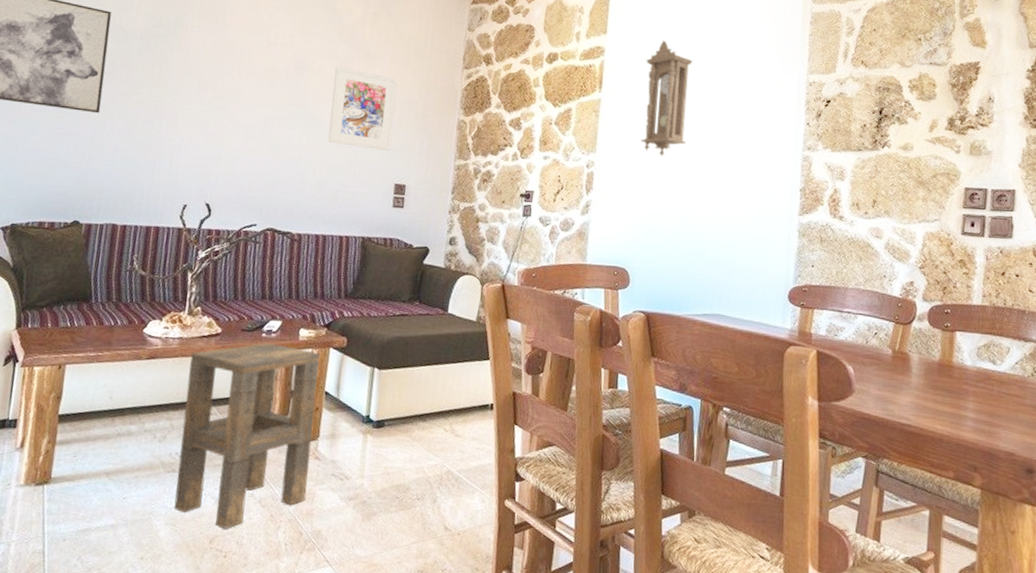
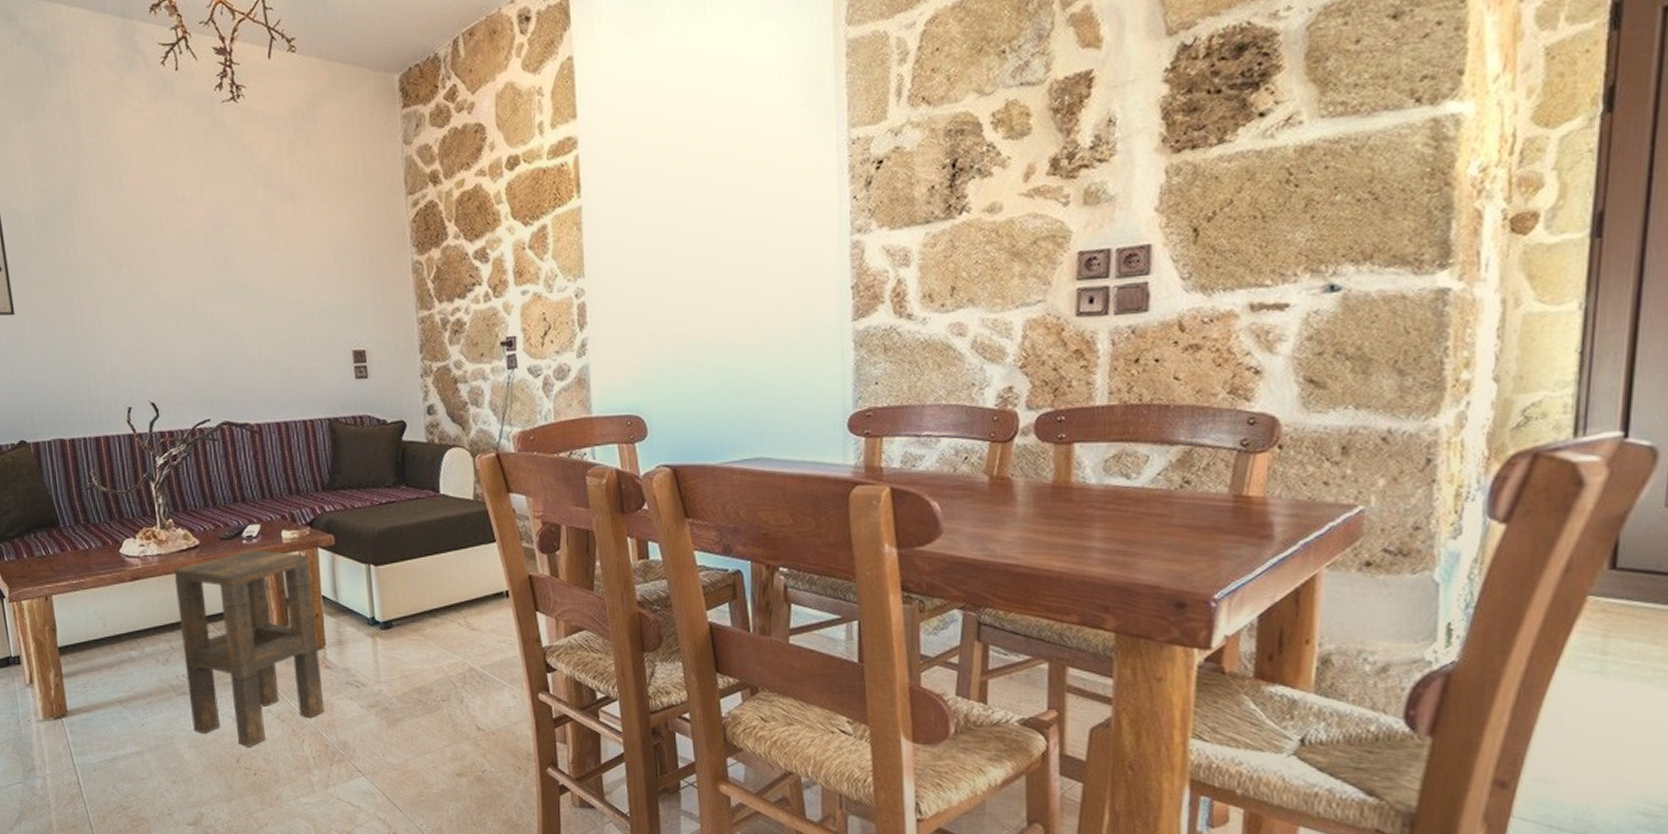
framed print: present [327,66,398,150] -> none [258,216,341,313]
pendulum clock: present [641,40,693,157] -> none [632,114,696,270]

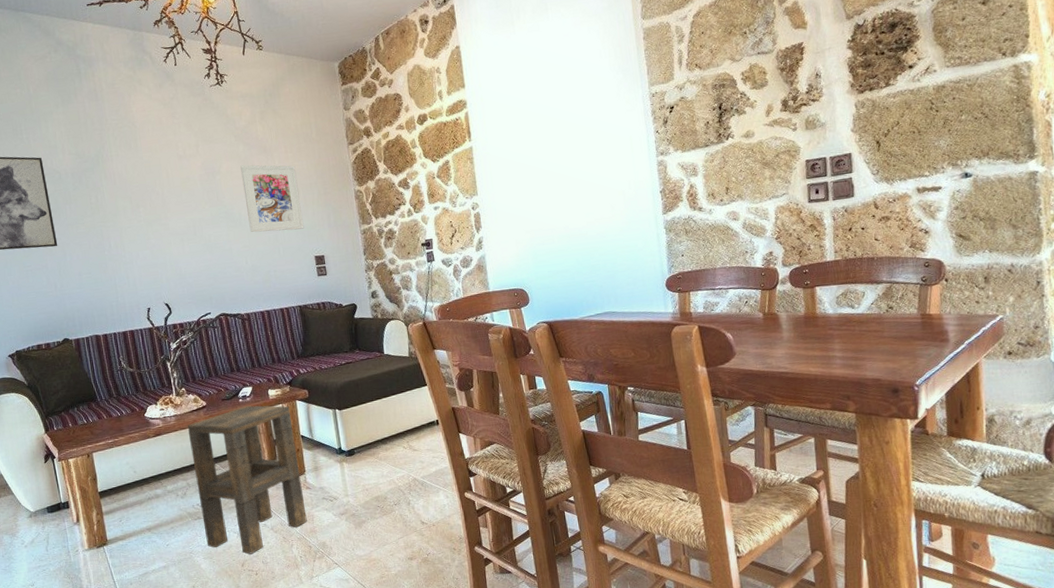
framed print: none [258,216,341,313] -> present [240,165,305,233]

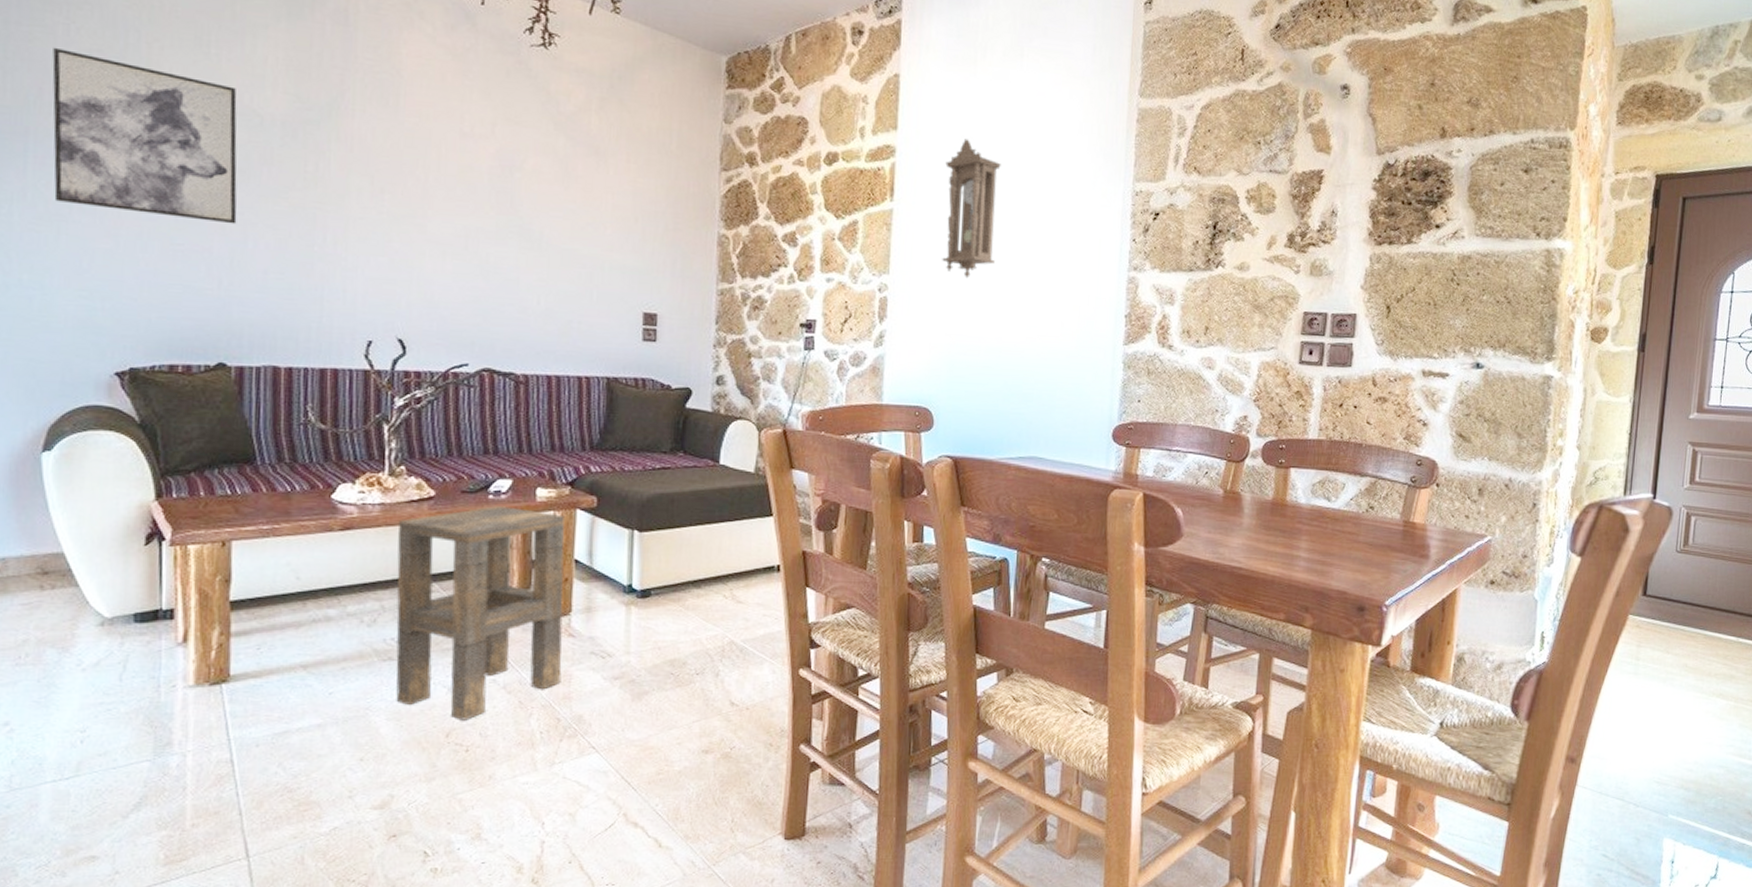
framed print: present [240,165,305,233] -> none [552,166,638,272]
pendulum clock: none [504,82,553,187] -> present [942,139,1001,279]

